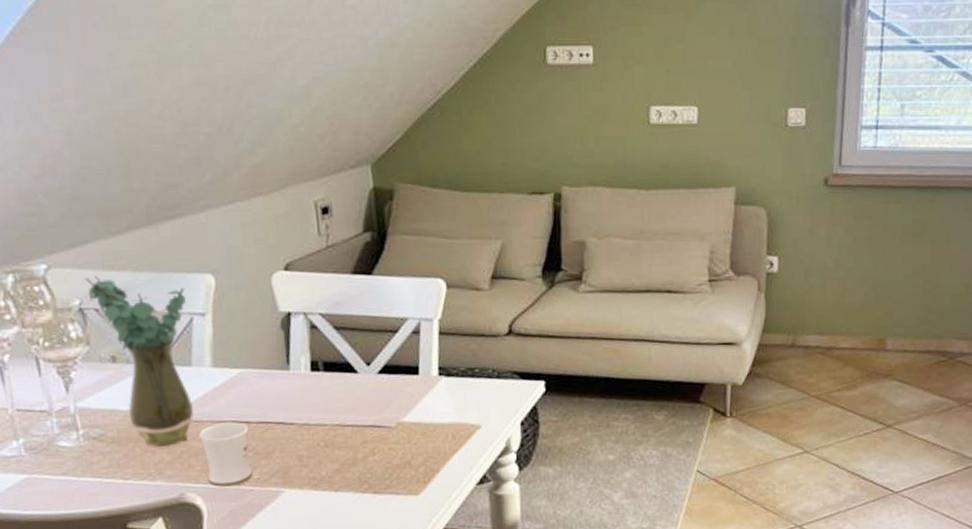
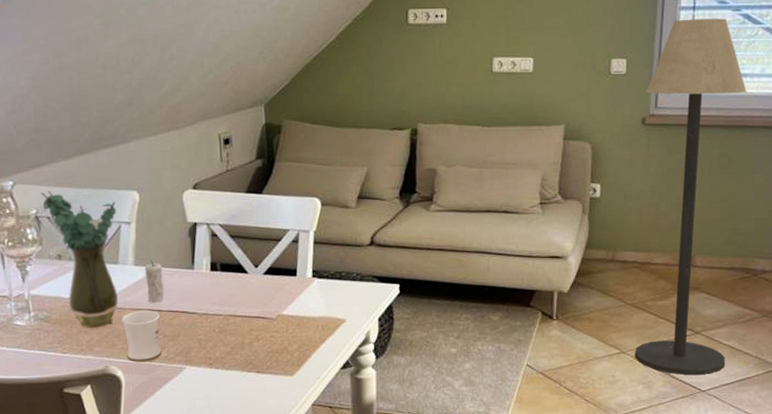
candle: none [226,357,253,414] -> present [145,258,165,304]
floor lamp: none [820,61,941,475] -> present [635,18,746,375]

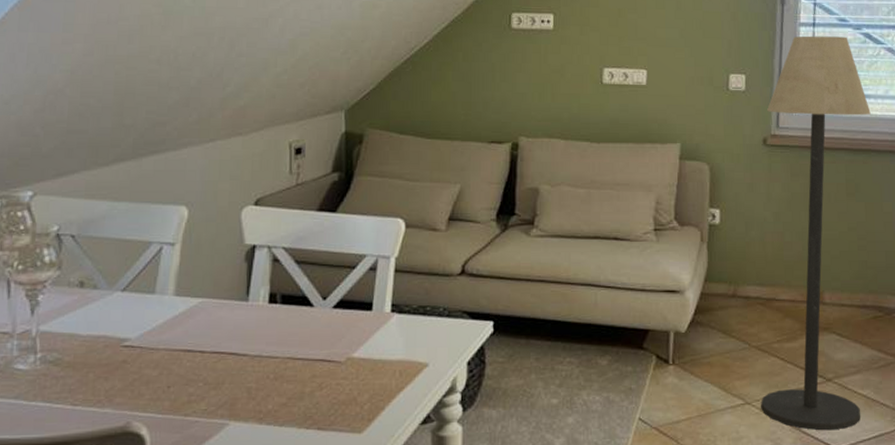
vase: present [41,191,118,329] -> none [66,204,159,375]
mug: present [122,310,162,362] -> none [153,351,201,417]
candle: present [145,258,165,304] -> none [187,287,210,343]

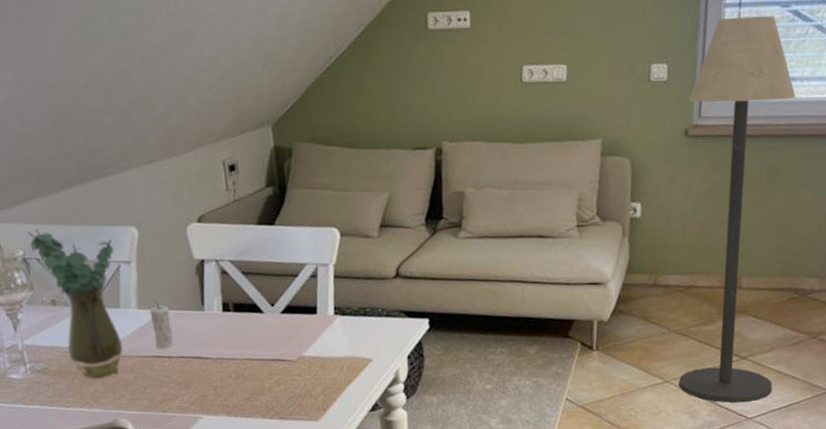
vase: none [66,204,159,375] -> present [27,229,123,380]
candle: none [187,287,210,343] -> present [149,300,174,350]

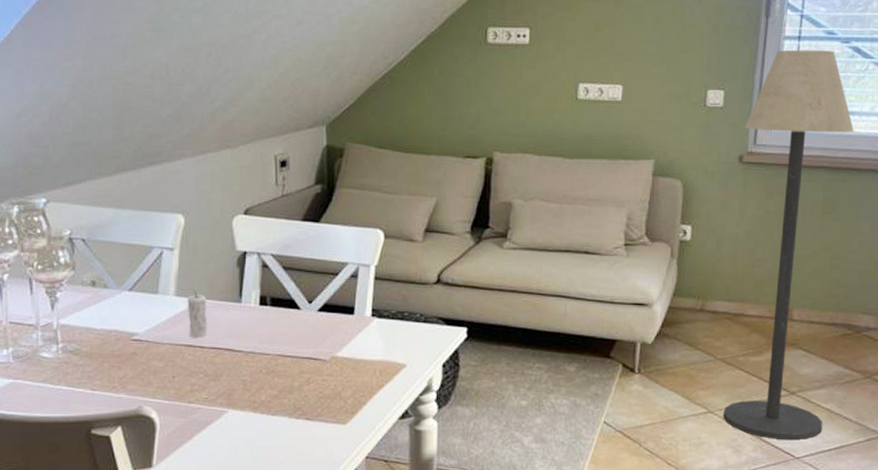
vase: present [27,229,123,380] -> none [76,211,158,365]

